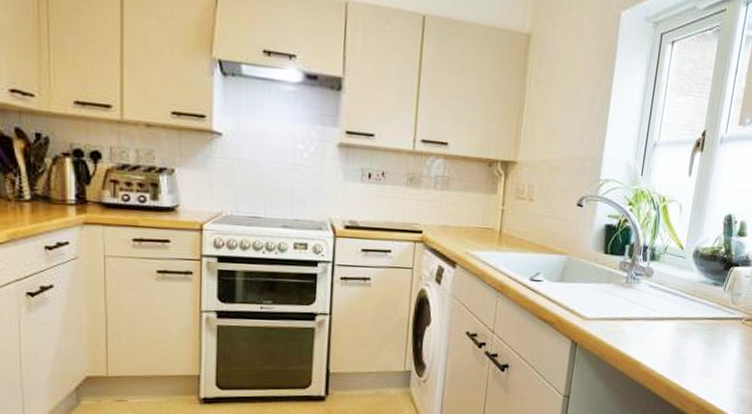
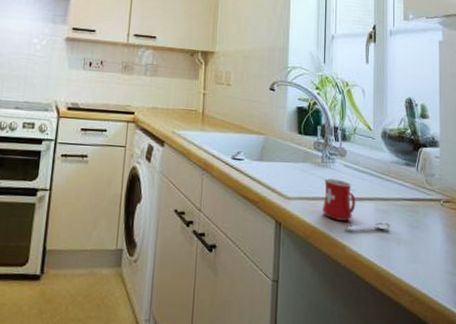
mug: none [621,299,689,348] -> present [323,178,391,230]

